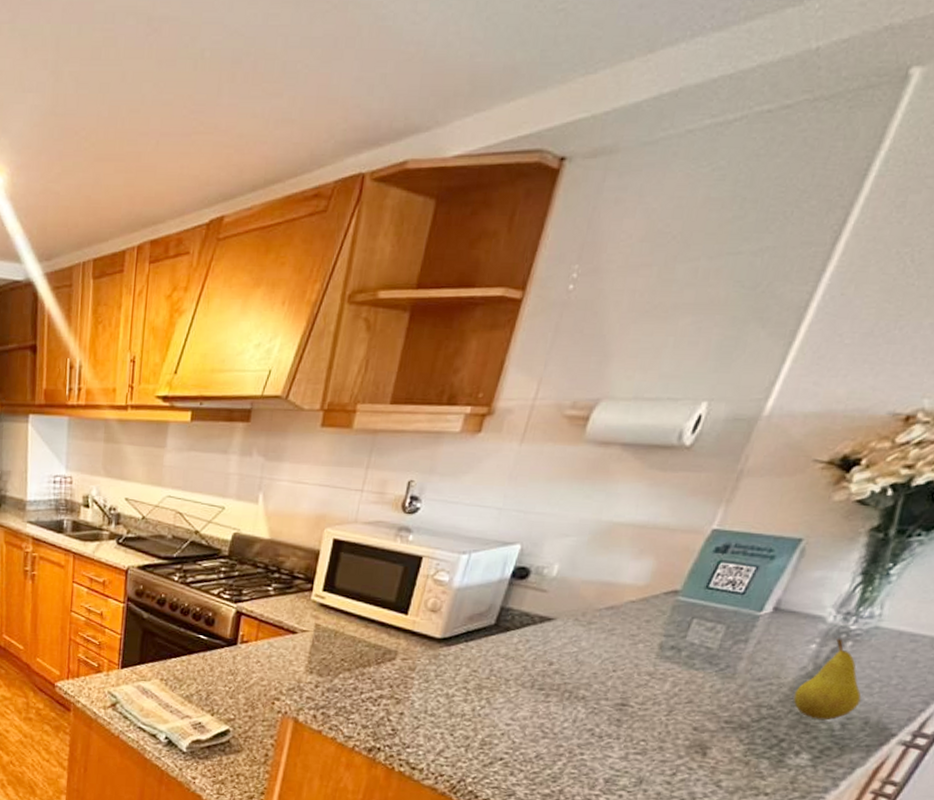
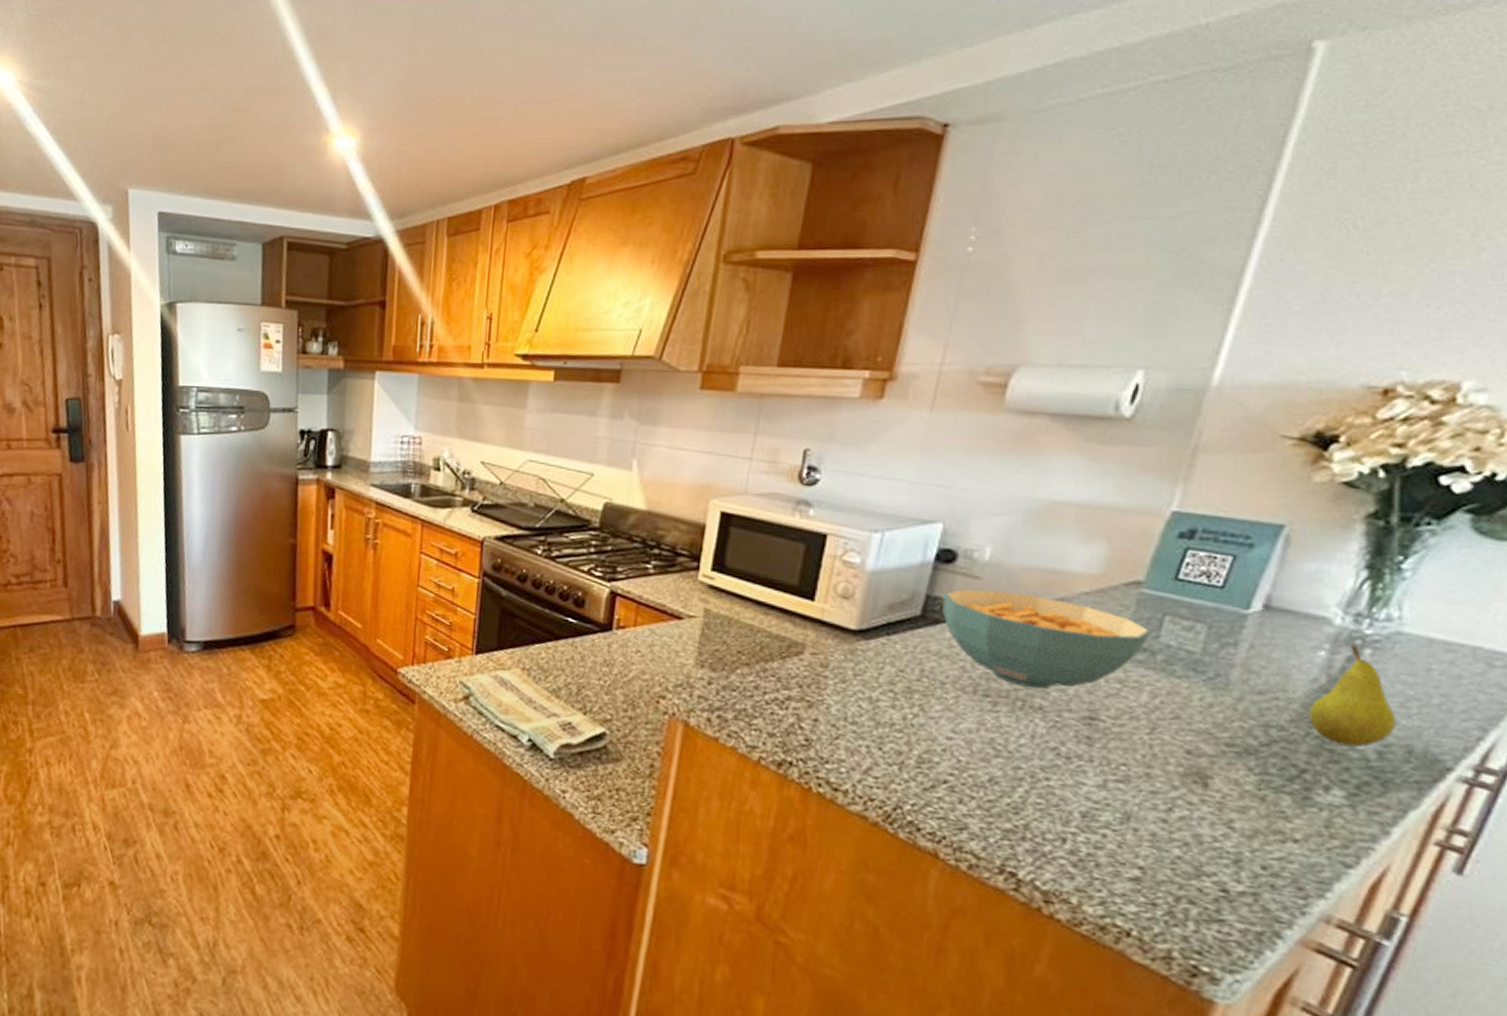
cereal bowl: none [512,600,680,683] -> present [942,589,1151,690]

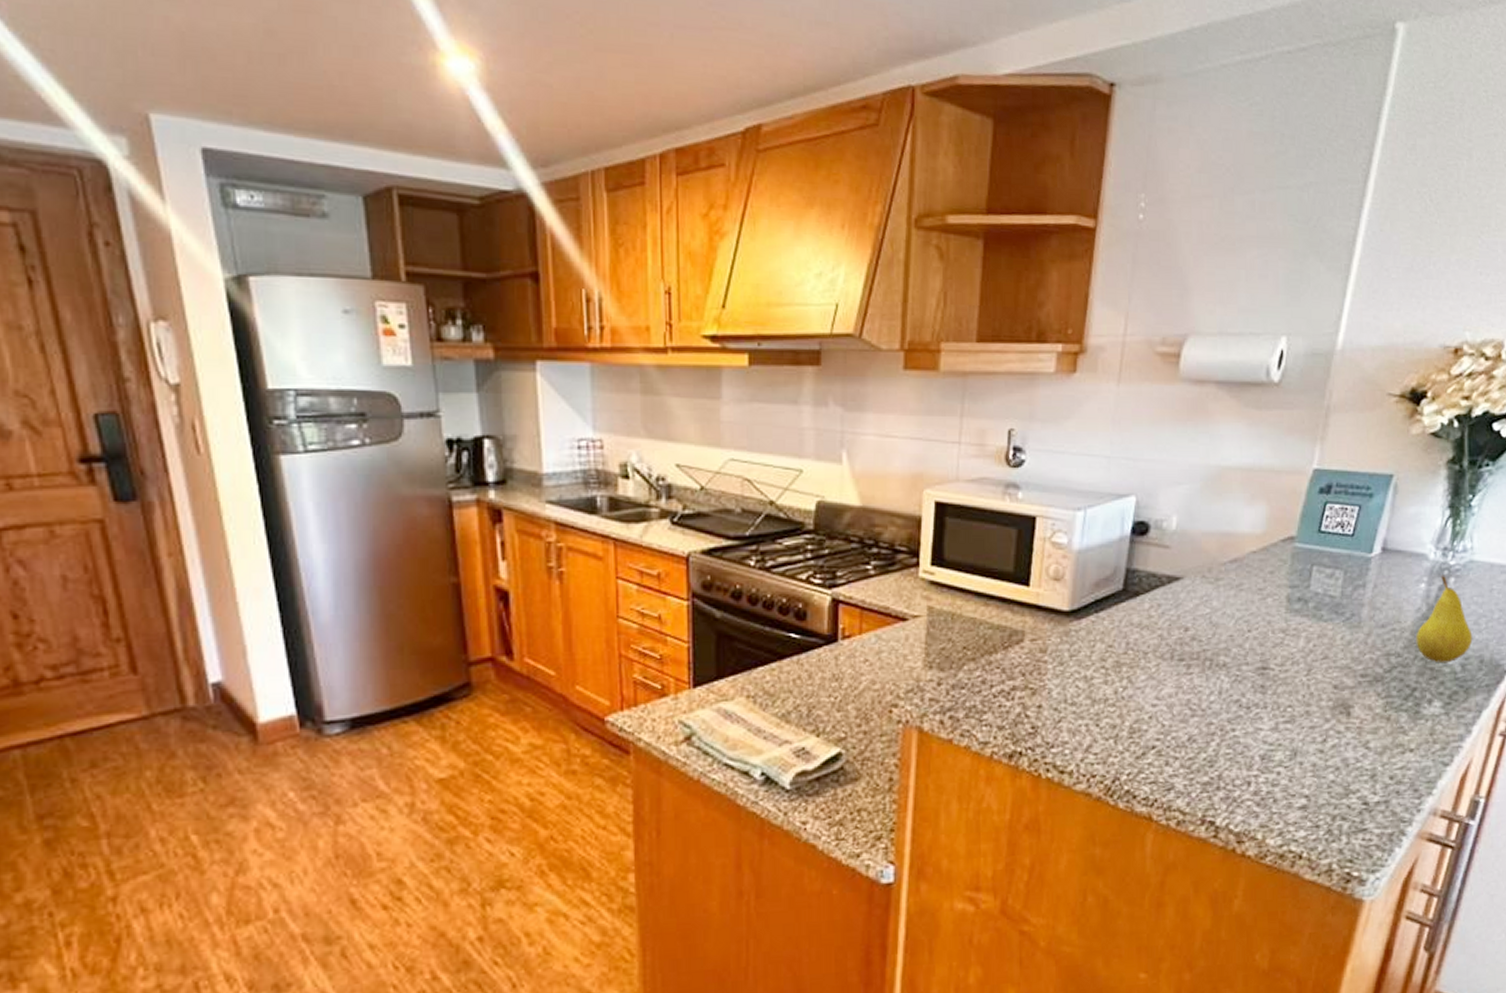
cereal bowl: present [942,589,1151,690] -> none [1140,558,1303,648]

